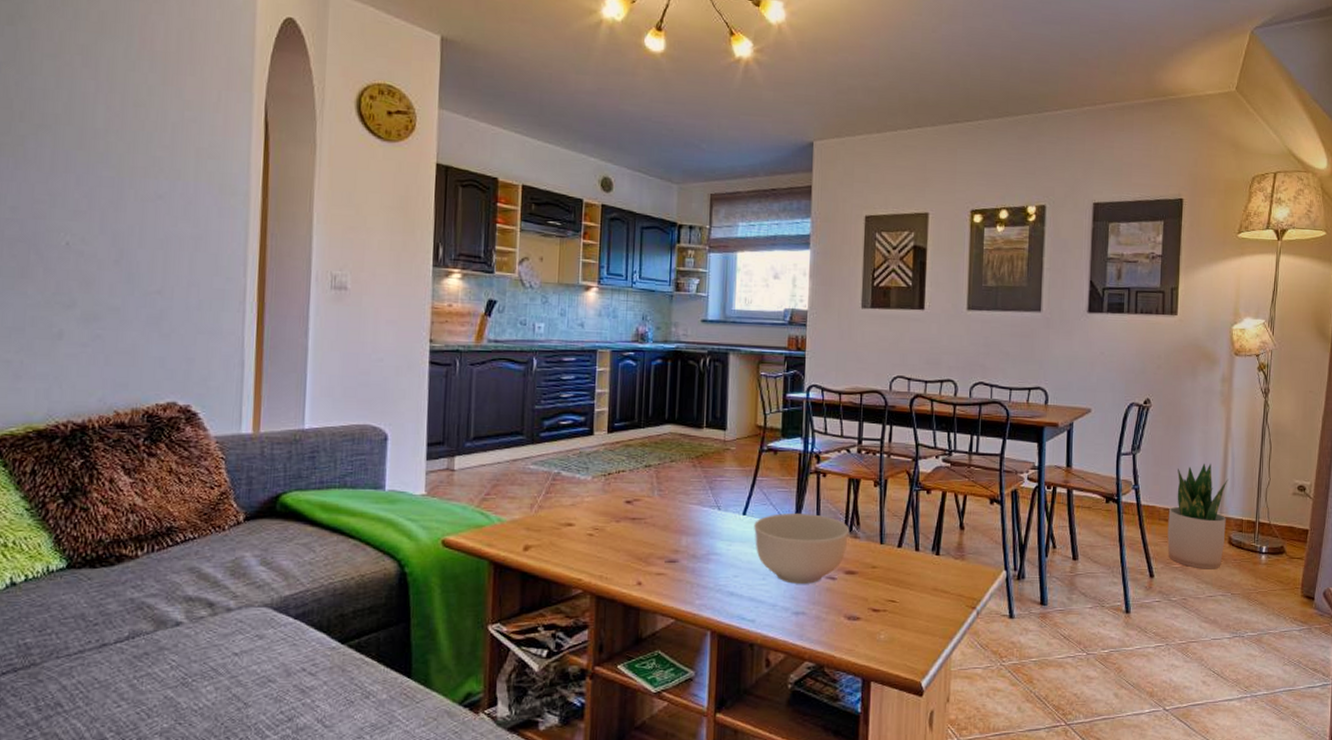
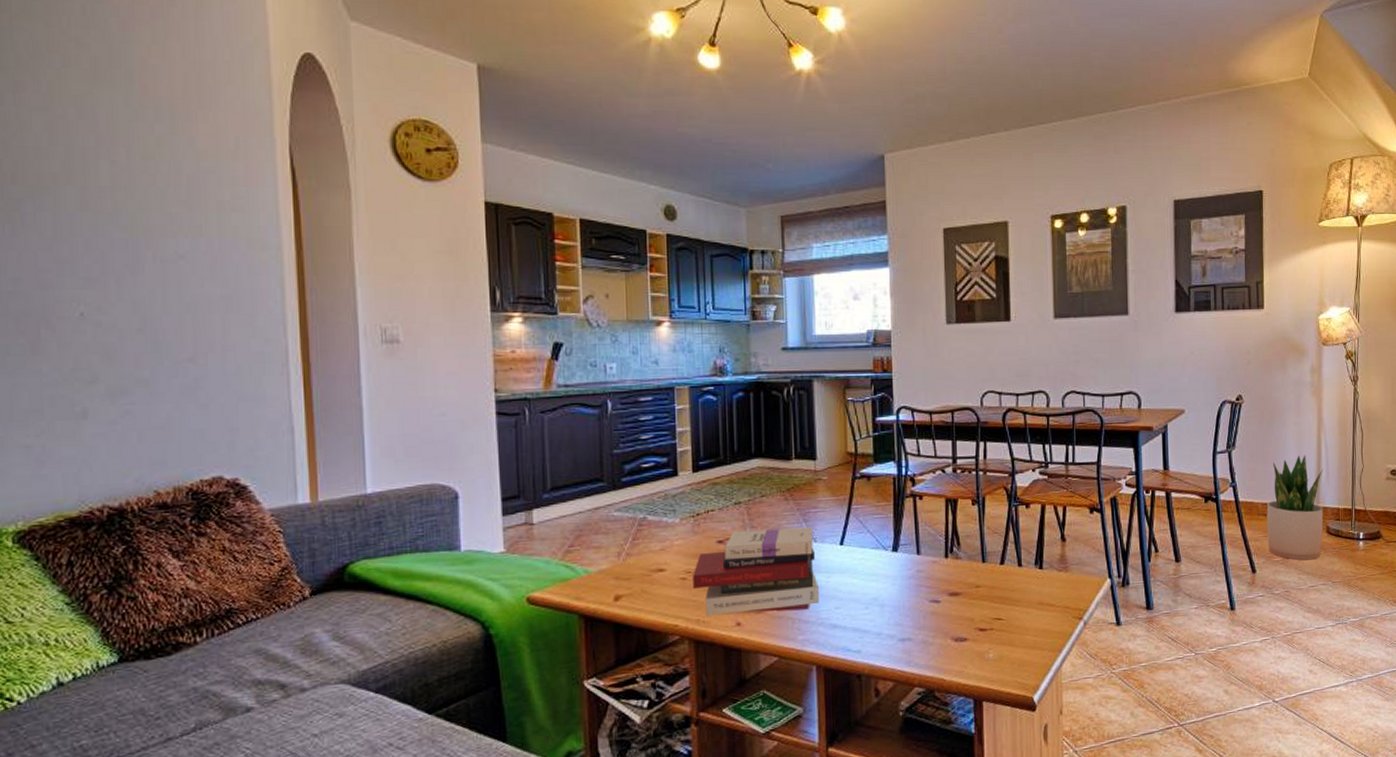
books: none [599,493,719,575] -> present [693,527,819,616]
bowl: present [754,513,850,584] -> none [852,538,951,611]

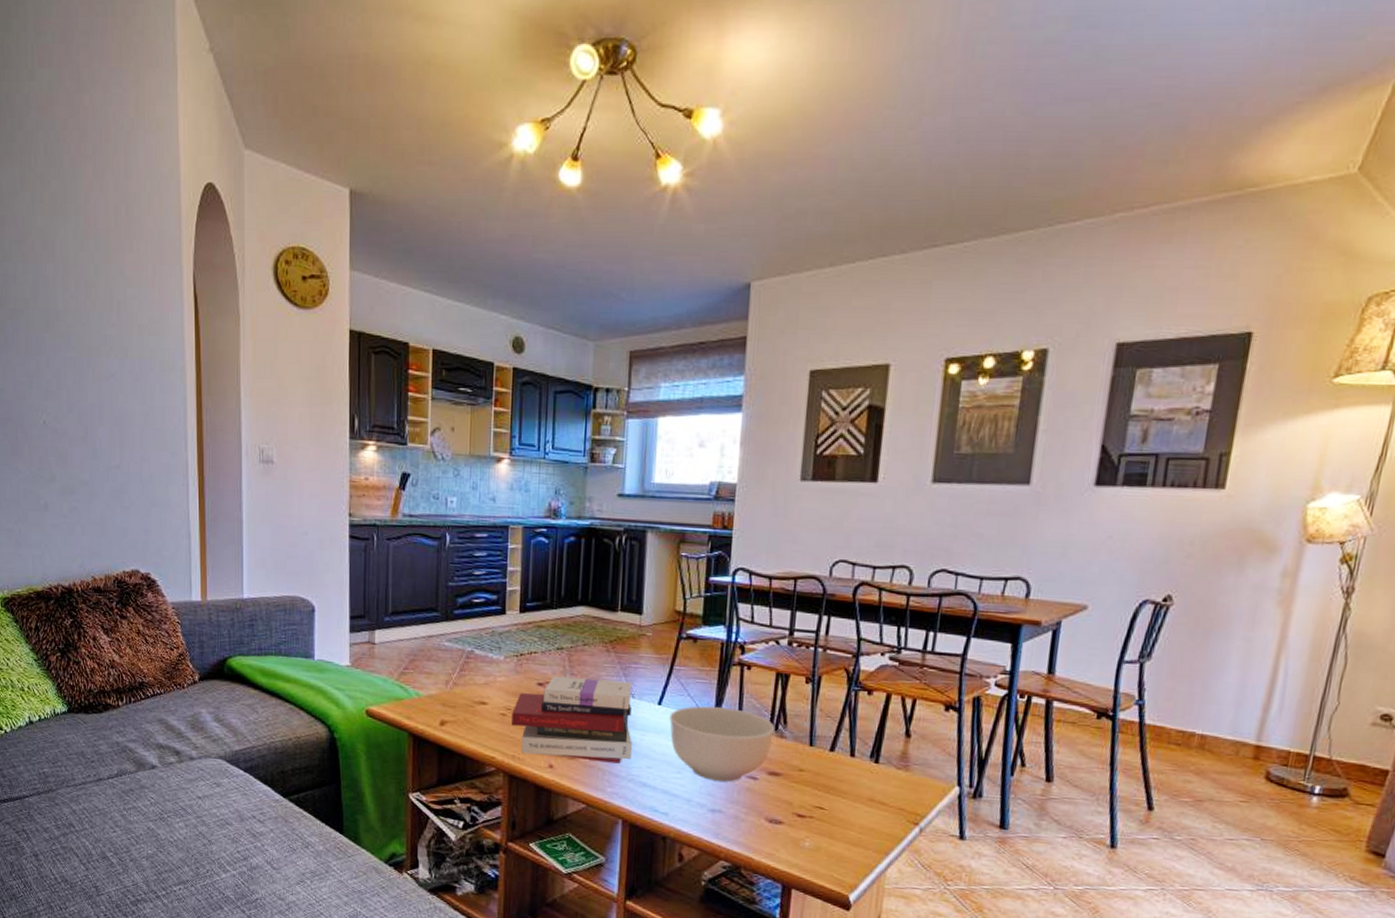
bowl: none [852,538,951,611] -> present [669,706,775,782]
planter: present [1266,454,1324,561] -> none [1176,678,1276,808]

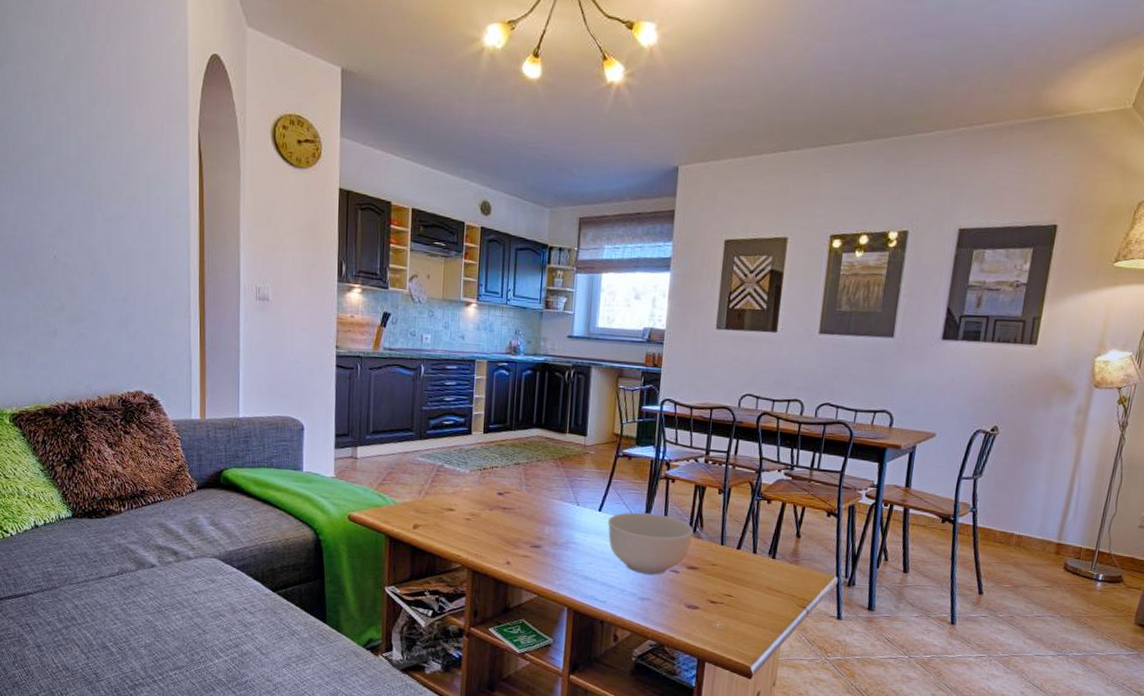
books: present [512,676,632,764] -> none [475,487,577,560]

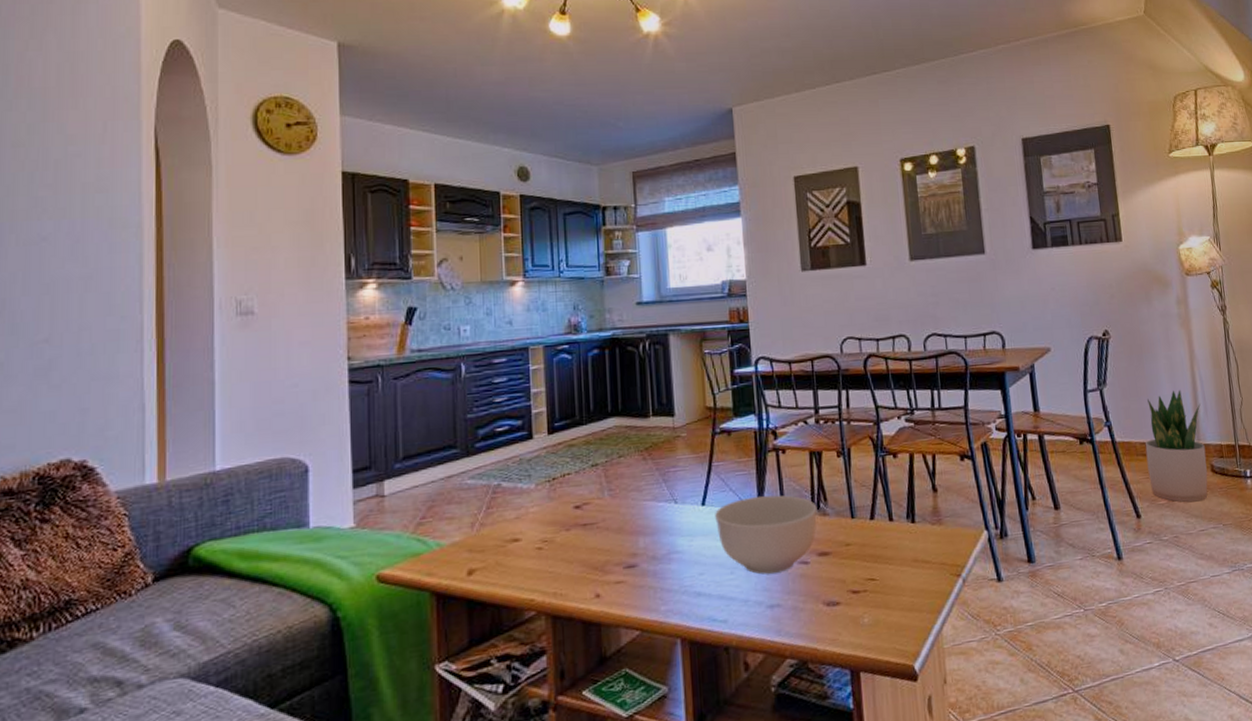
planter: none [999,491,1072,592] -> present [1145,389,1208,503]

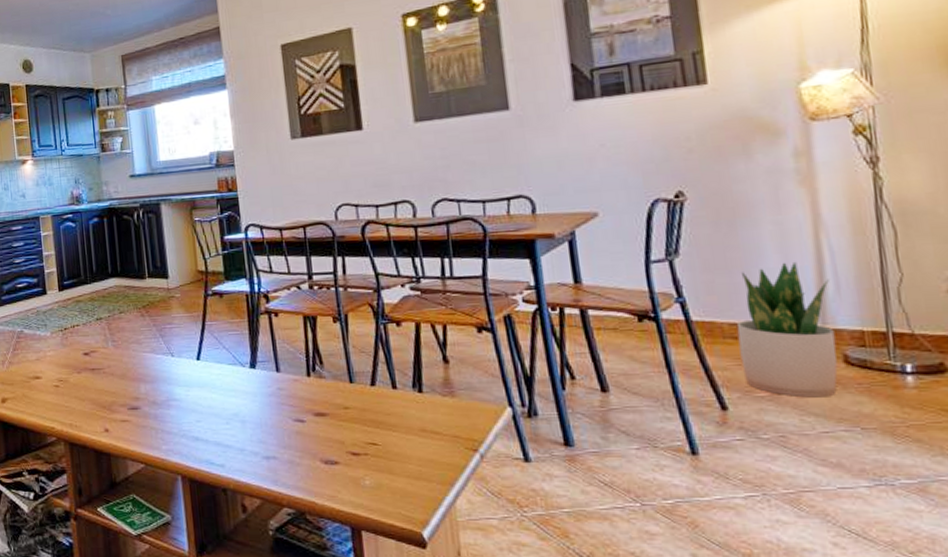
bowl: present [715,495,818,575] -> none [209,355,313,428]

